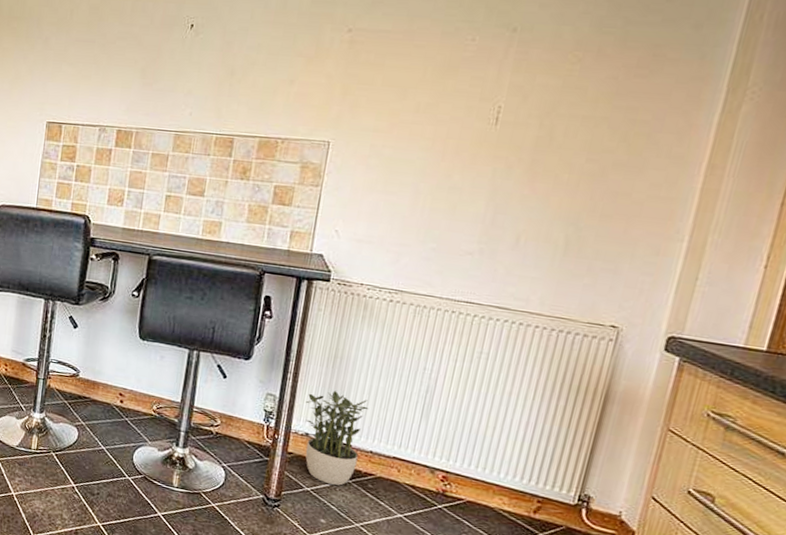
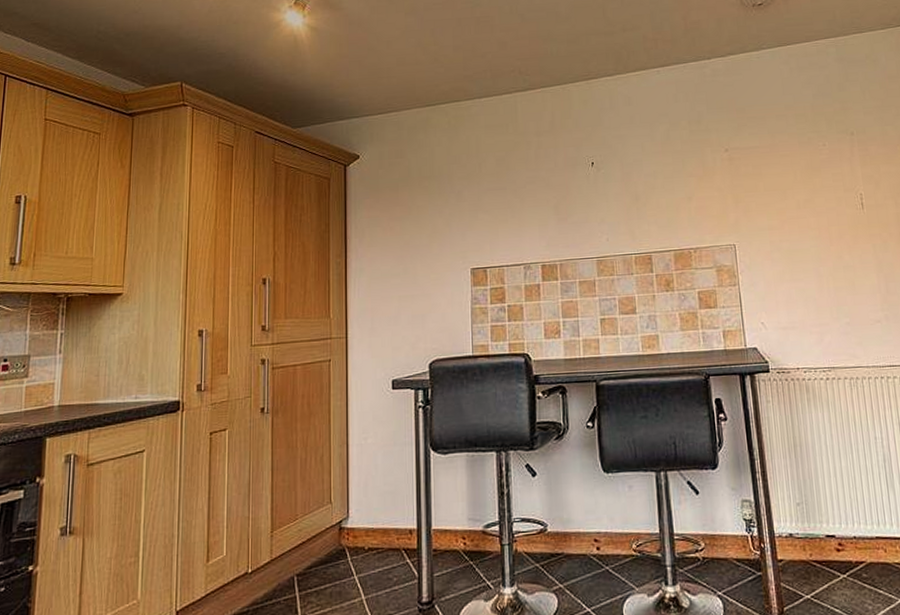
potted plant: present [305,390,369,486] -> none [780,481,846,585]

